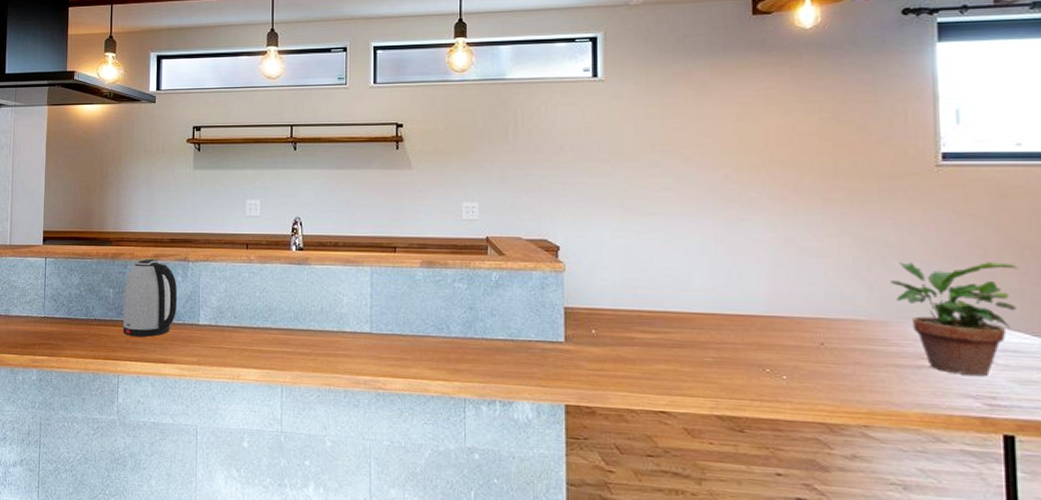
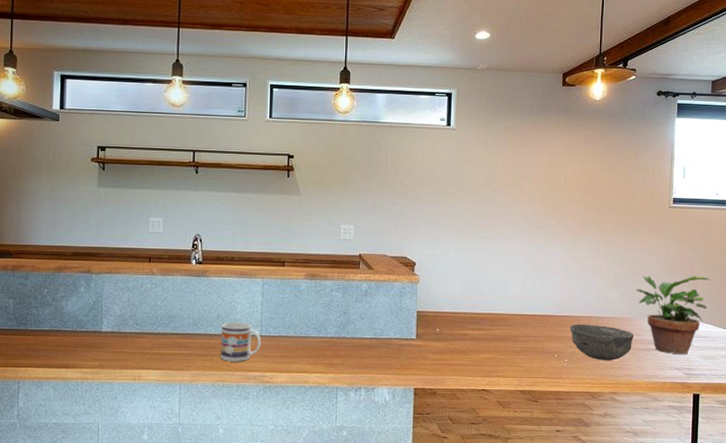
kettle: present [122,258,178,337] -> none [23,271,81,344]
mug: none [325,316,372,363] -> present [220,322,262,362]
bowl: none [786,327,893,380] -> present [569,324,635,361]

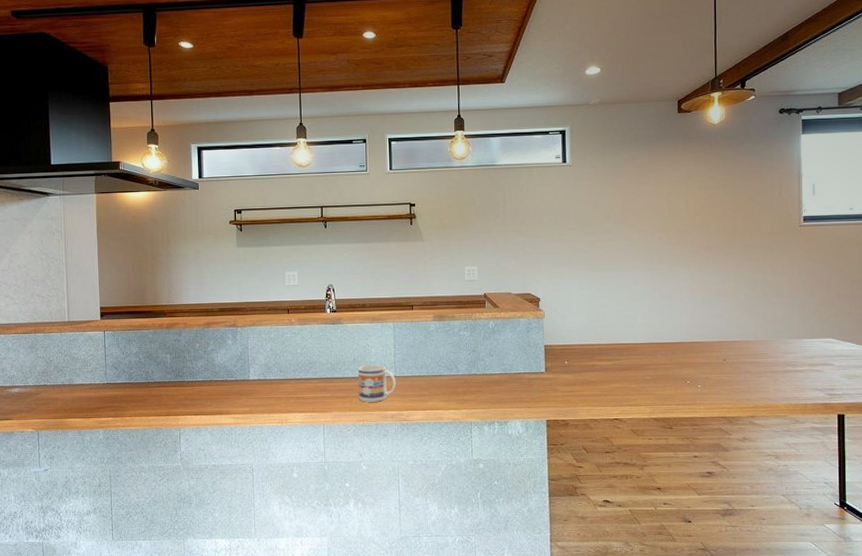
bowl: present [569,324,635,361] -> none [701,349,770,385]
potted plant: present [636,276,711,355] -> none [769,294,850,376]

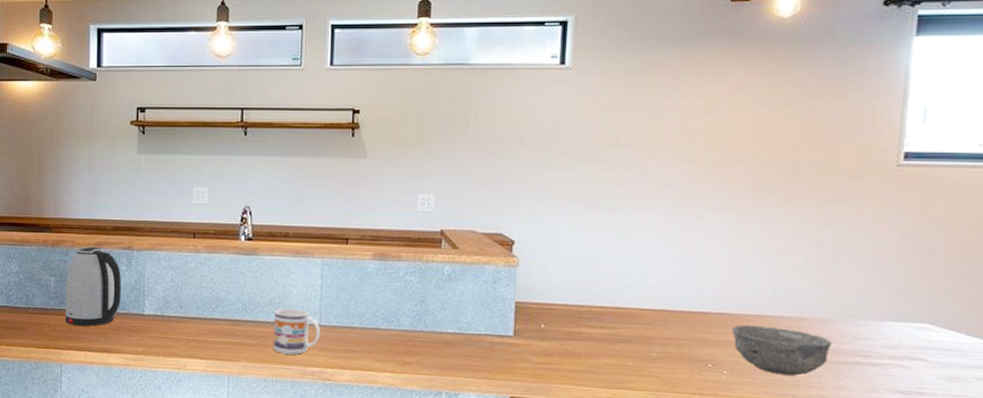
kettle: none [180,326,229,394] -> present [64,246,122,326]
bowl: none [701,349,770,385] -> present [731,324,833,376]

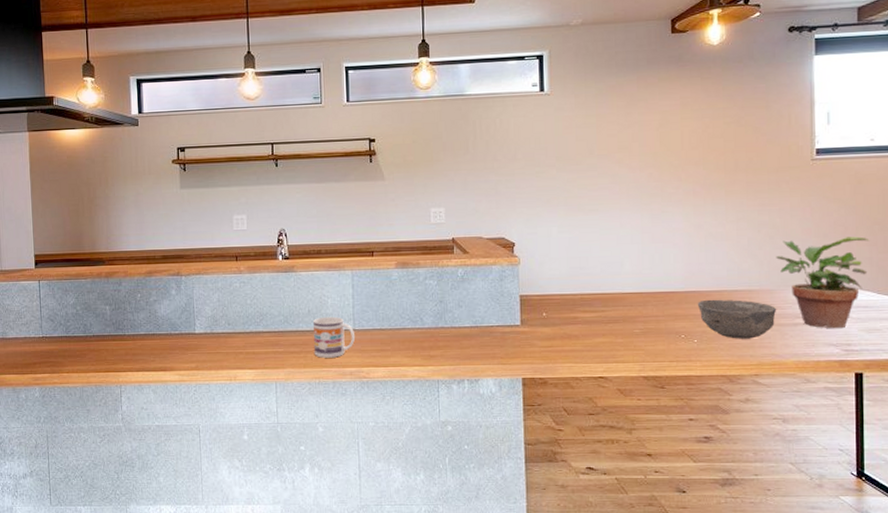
kettle: present [64,246,122,326] -> none [120,275,173,348]
potted plant: none [838,261,963,374] -> present [776,236,870,329]

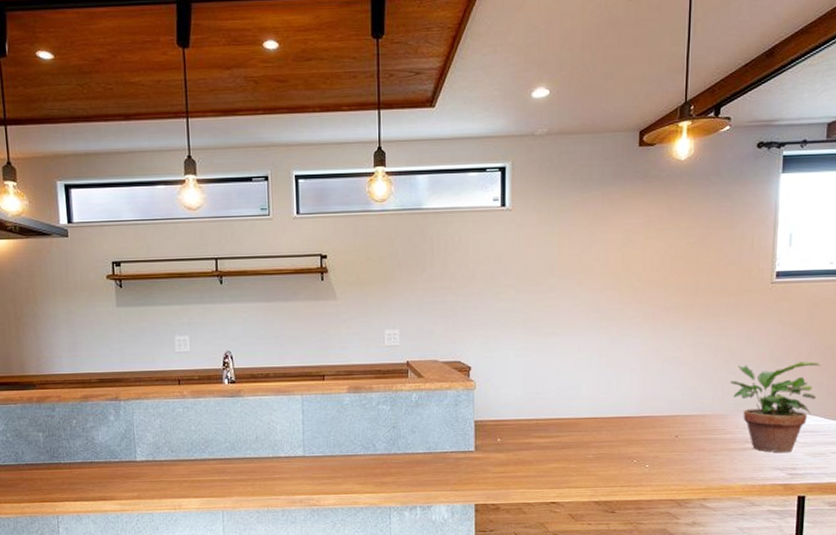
mug: present [312,316,356,358] -> none [260,443,306,486]
bowl: present [697,299,777,339] -> none [650,424,728,464]

